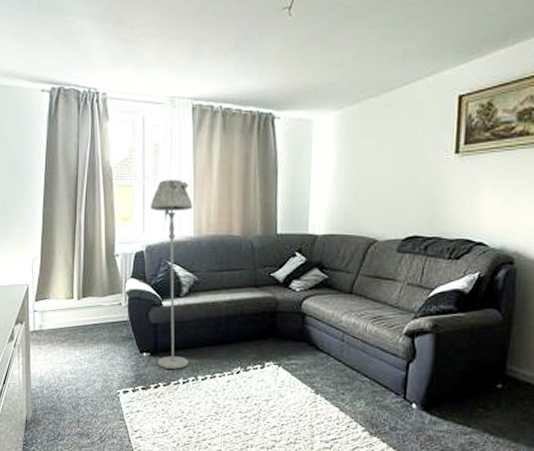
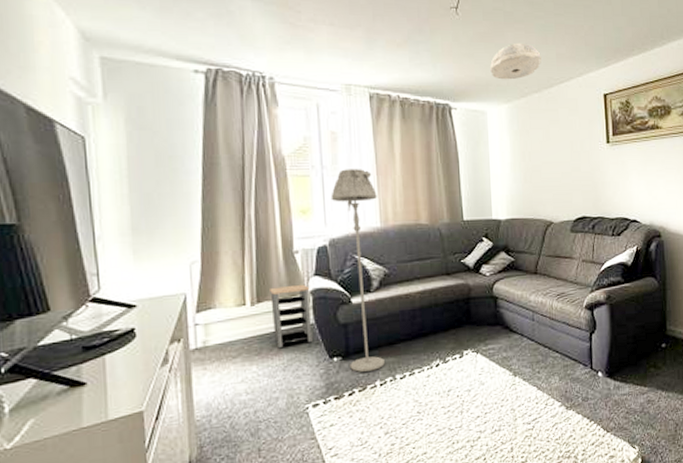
side table: none [93,284,127,339] -> present [270,284,313,349]
ceiling light: none [322,41,384,85] -> present [490,42,541,80]

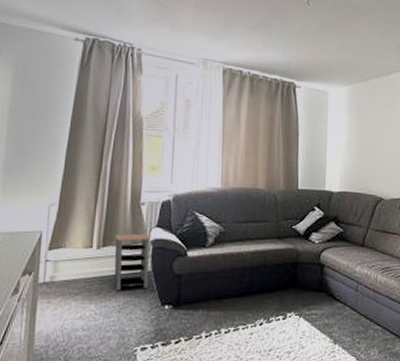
floor lamp: present [330,169,385,372] -> none [179,133,221,322]
ceiling light: present [490,42,541,80] -> none [335,32,383,65]

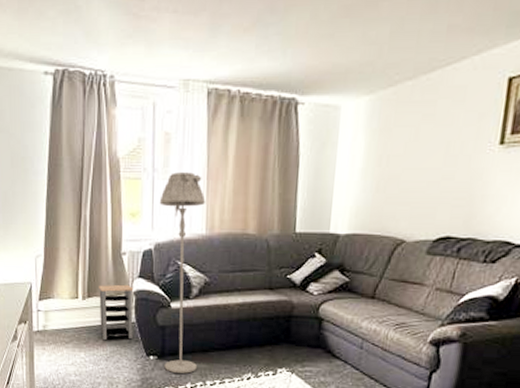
floor lamp: none [179,133,221,322] -> present [159,172,206,374]

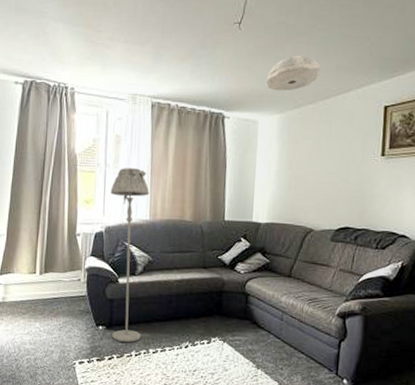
side table: present [99,284,134,341] -> none [54,261,86,312]
ceiling light: none [353,14,425,65] -> present [266,55,320,91]

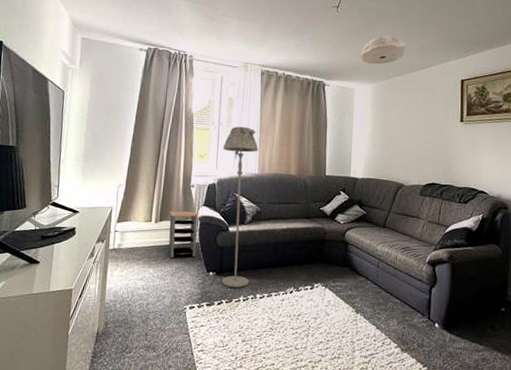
side table: none [54,261,86,312] -> present [168,211,199,259]

